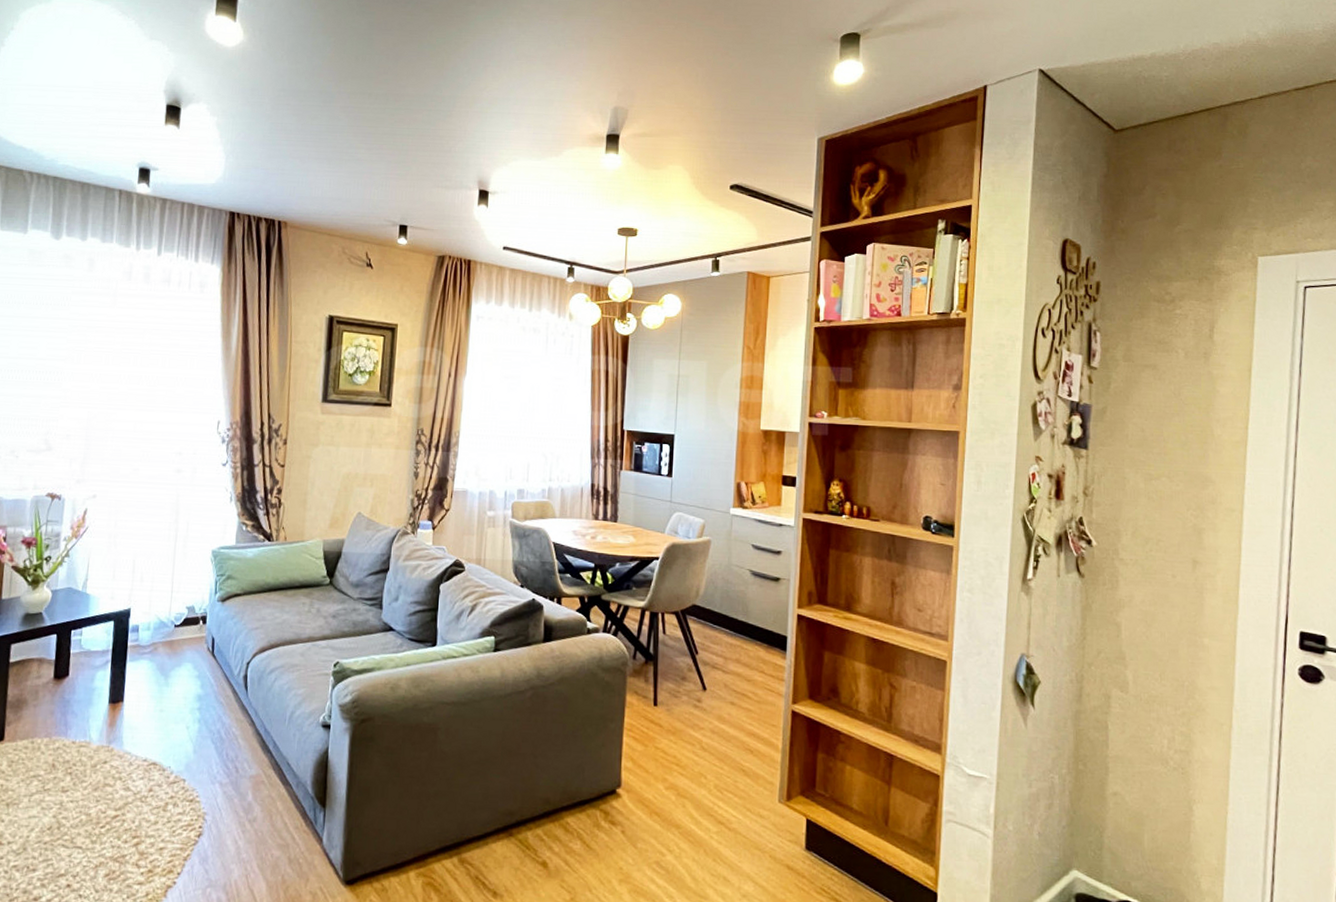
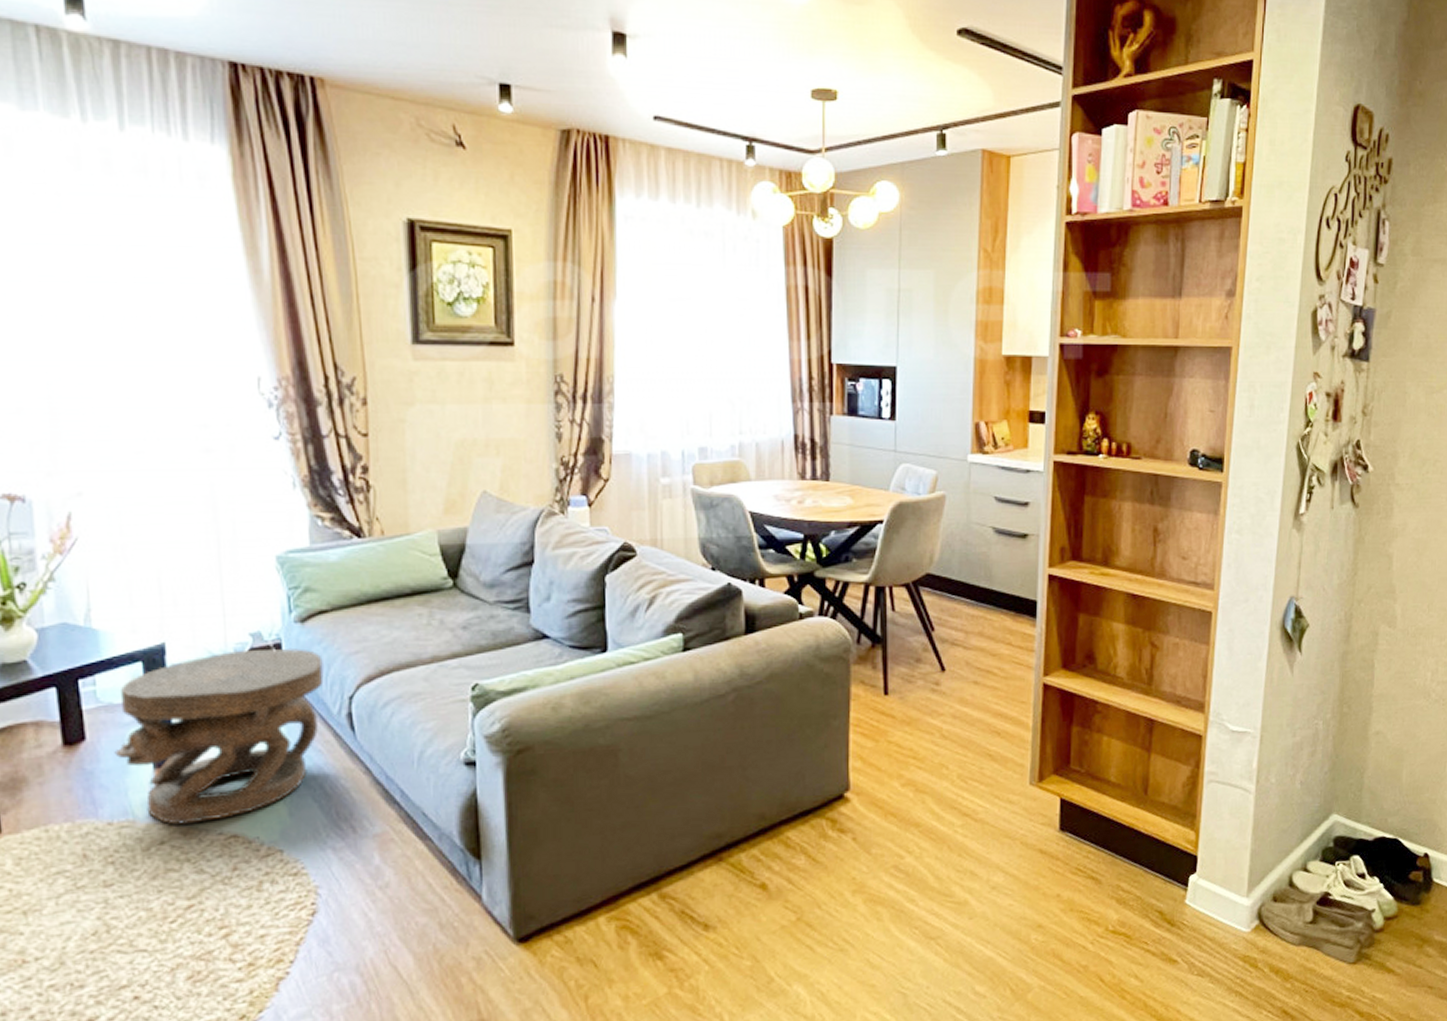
carved stool: none [85,618,233,750] -> present [114,648,324,825]

